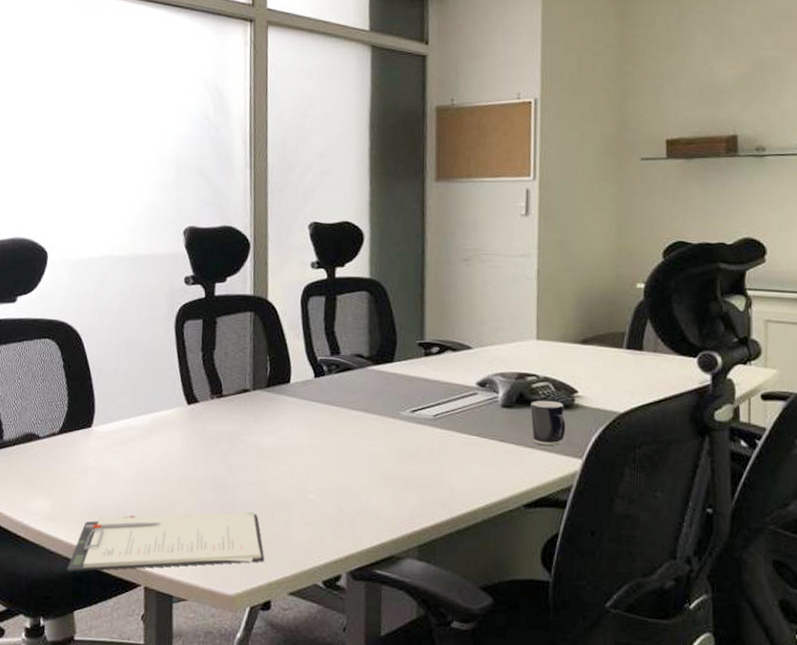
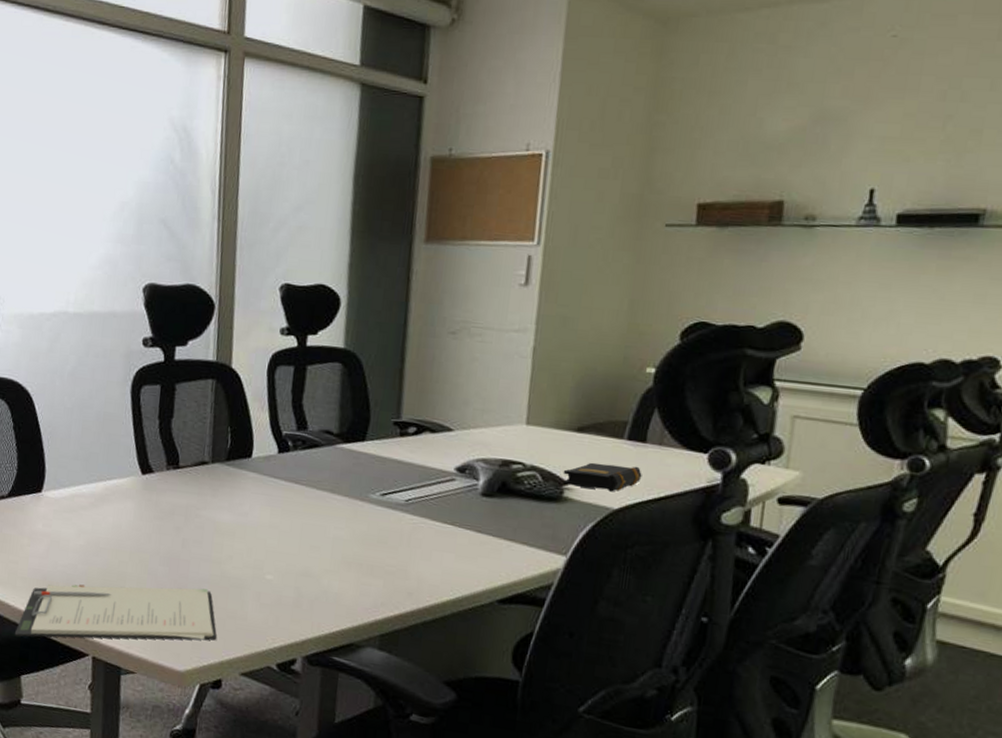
mug: present [530,400,566,446] -> none [512,490,551,540]
book: none [572,371,642,397] -> present [563,462,642,492]

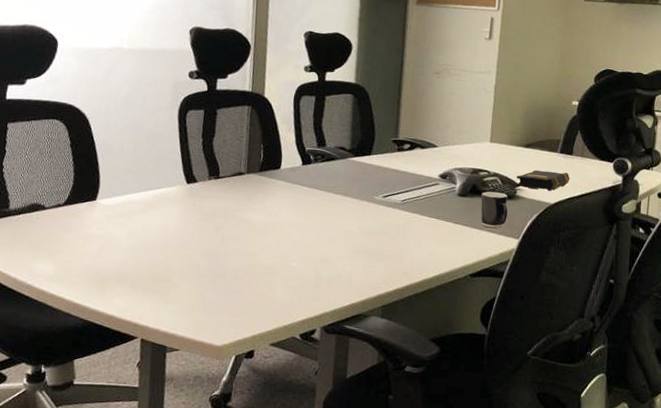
clipboard: present [14,584,217,641] -> none [68,276,250,326]
mug: none [512,490,551,540] -> present [480,191,508,228]

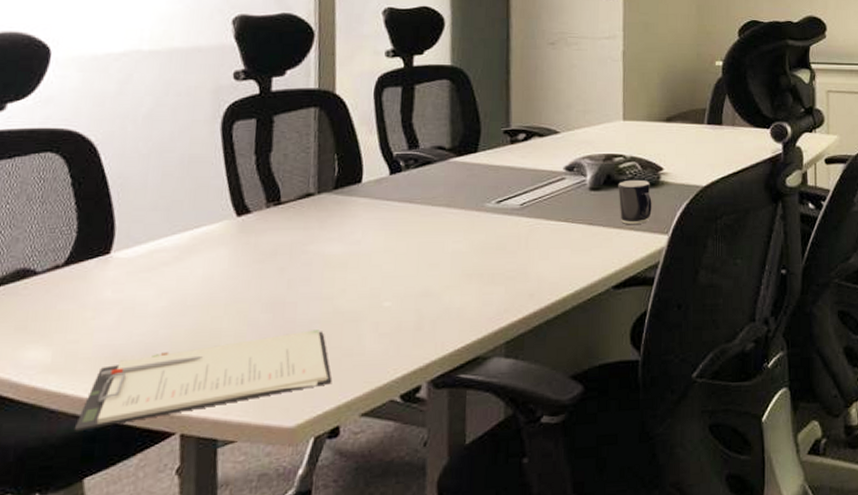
clipboard: none [68,276,250,326] -> present [73,330,331,432]
book: present [516,170,570,191] -> none [658,146,722,171]

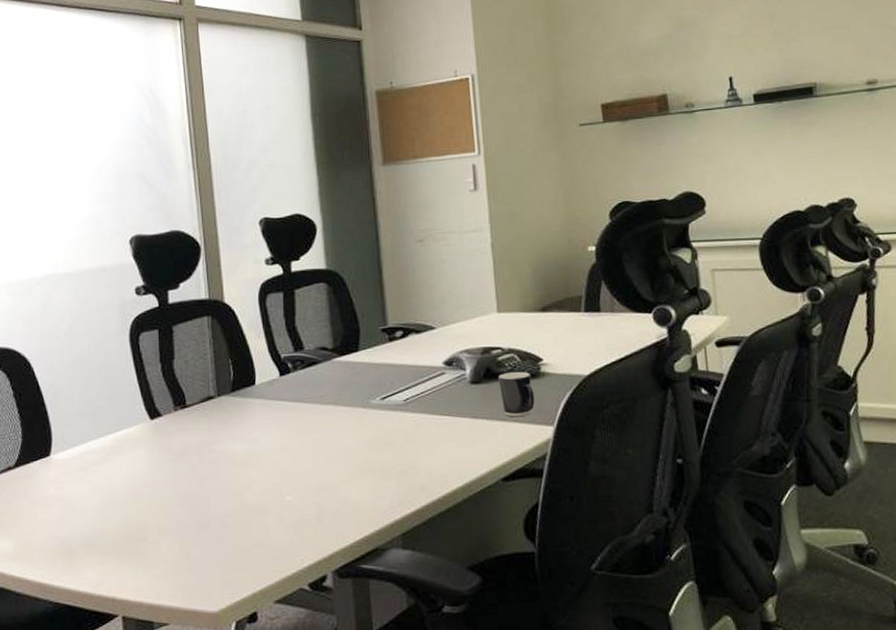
clipboard: present [73,330,331,432] -> none [36,522,245,613]

